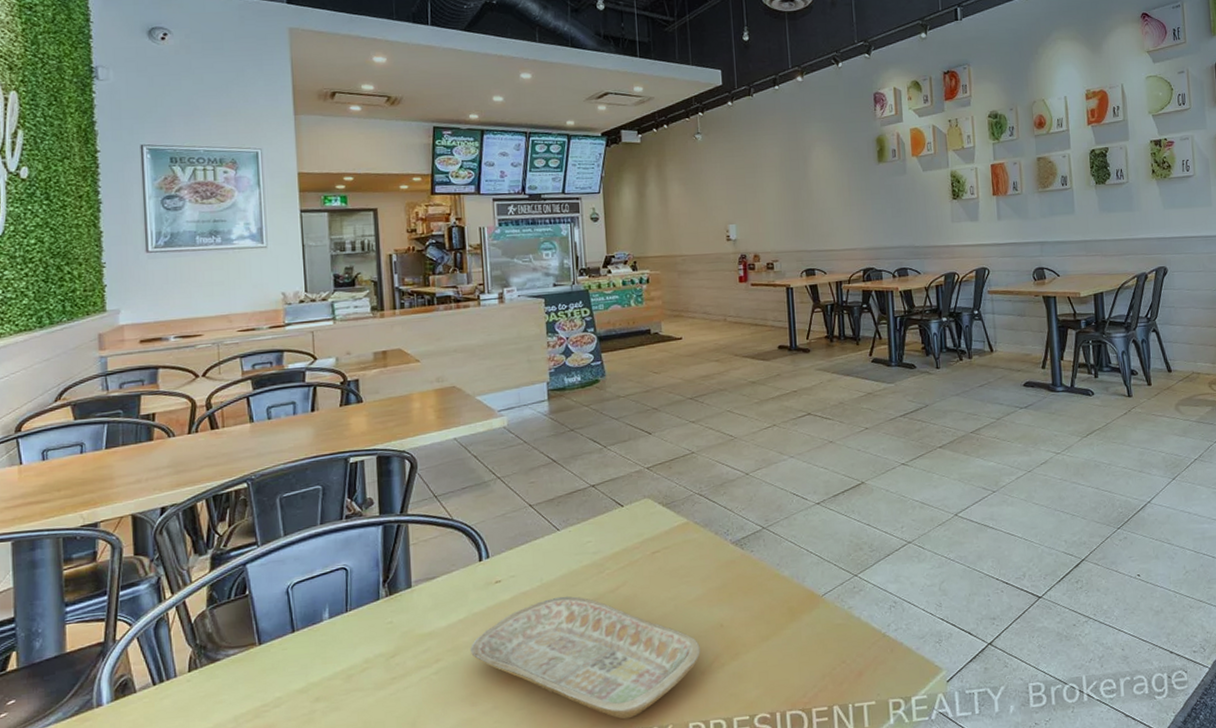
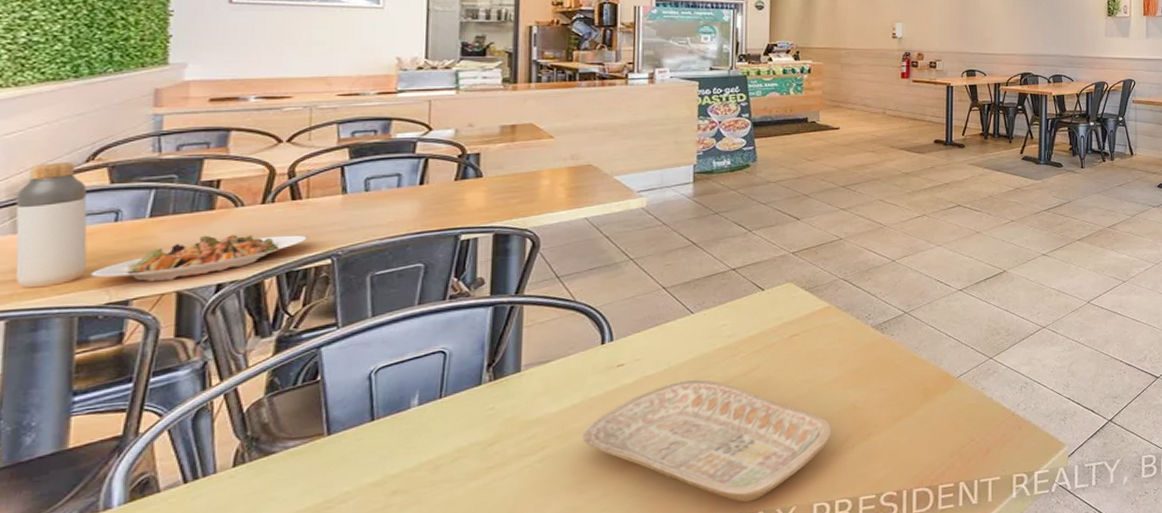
bottle: none [9,403,65,513] -> present [15,163,88,288]
salad: none [68,461,226,507] -> present [91,234,308,282]

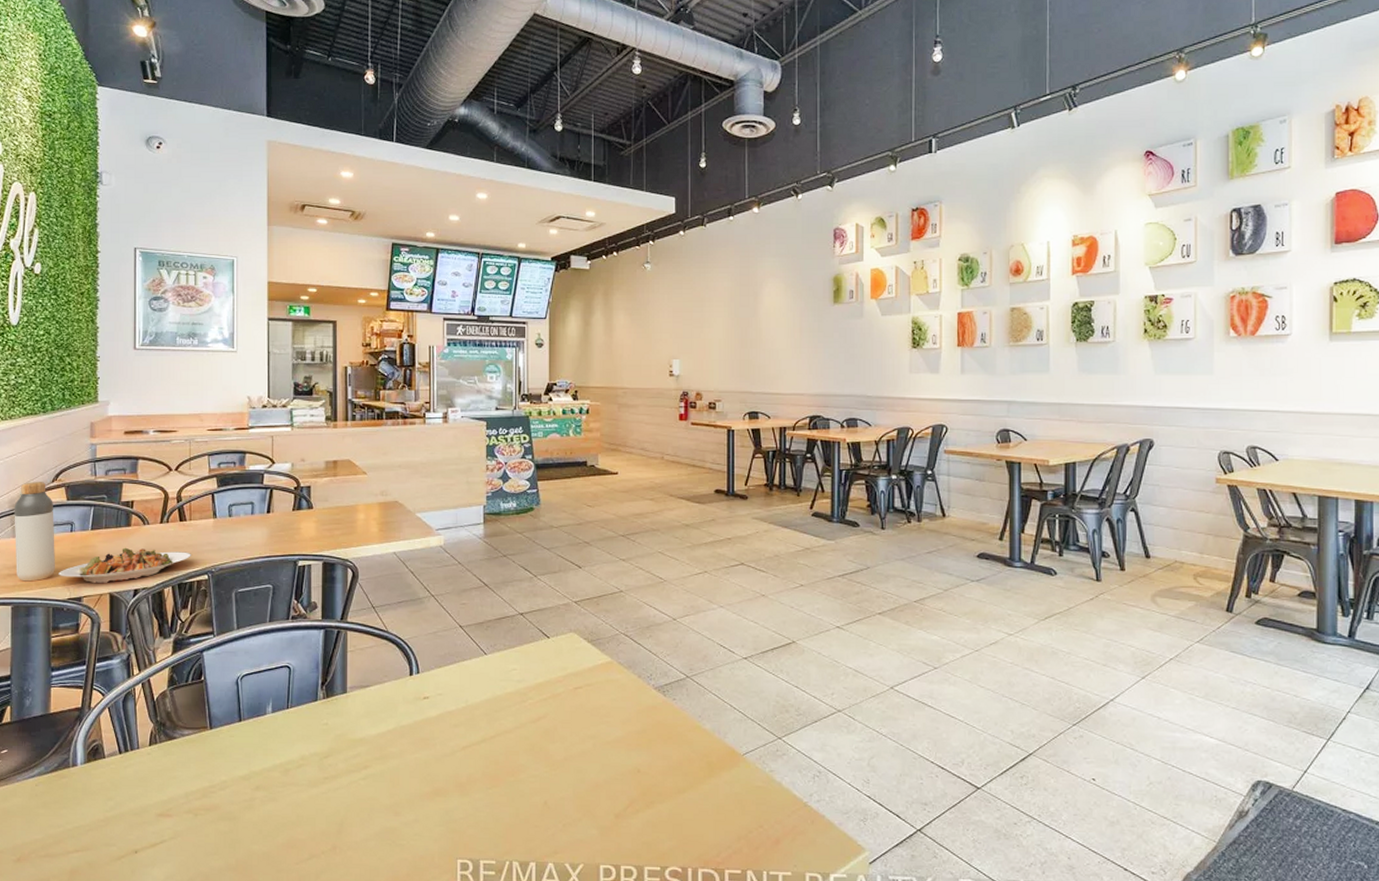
tray: present [583,379,832,503] -> none [397,720,616,851]

